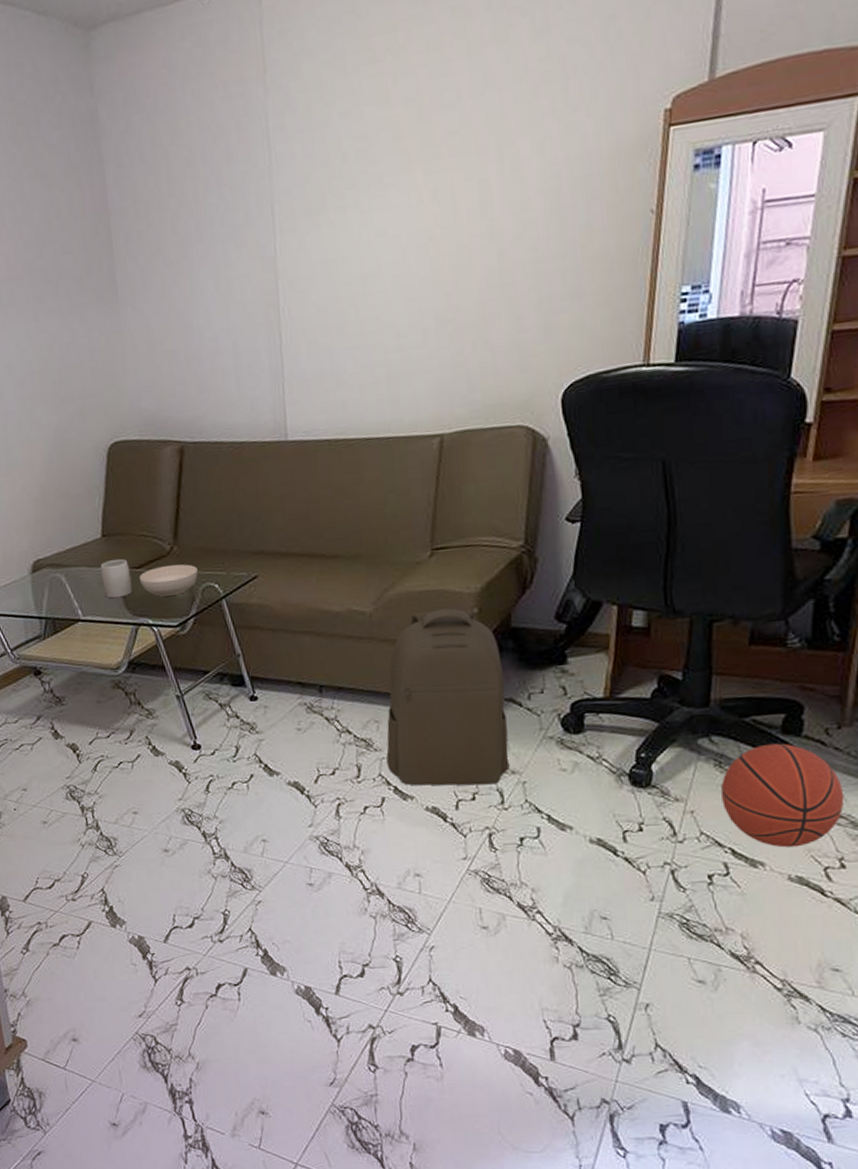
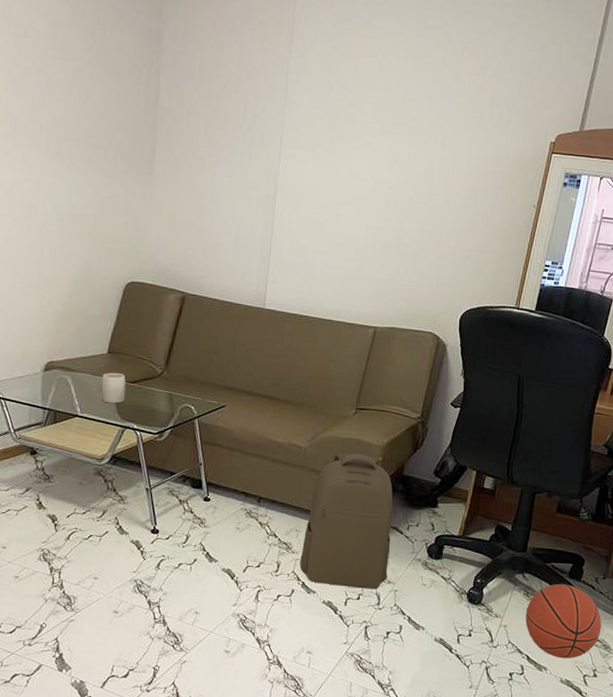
bowl: present [138,564,198,597] -> none [132,385,180,409]

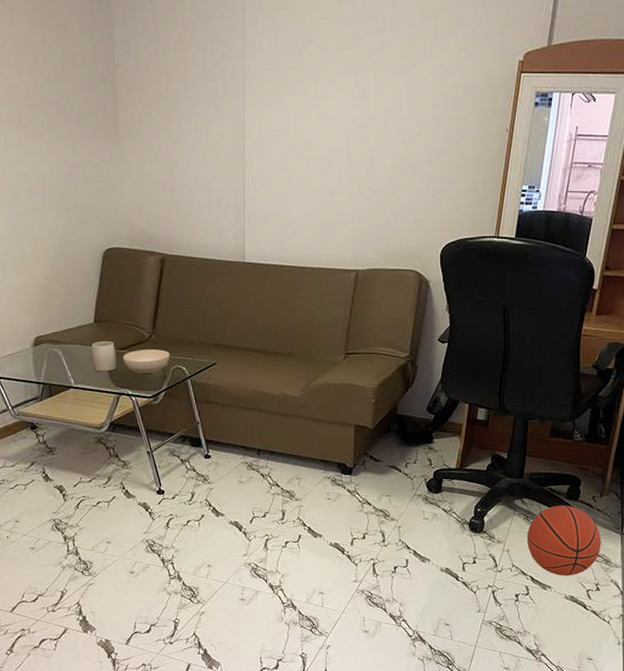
bowl: none [132,385,180,409] -> present [122,349,170,373]
backpack: present [300,453,393,589] -> none [304,398,391,528]

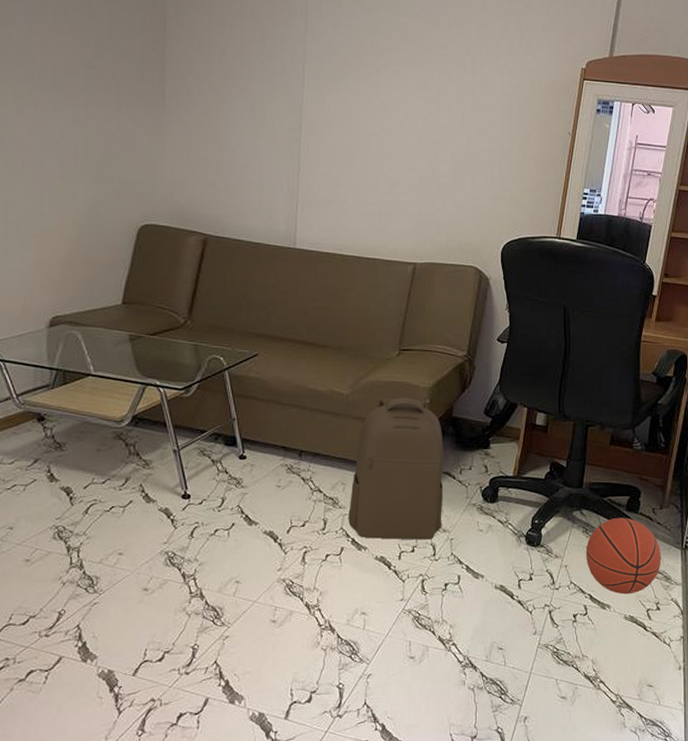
mug: present [91,341,117,372] -> none [117,325,145,359]
bowl: present [122,349,170,373] -> none [152,336,206,362]
backpack: none [304,398,391,528] -> present [348,397,444,540]

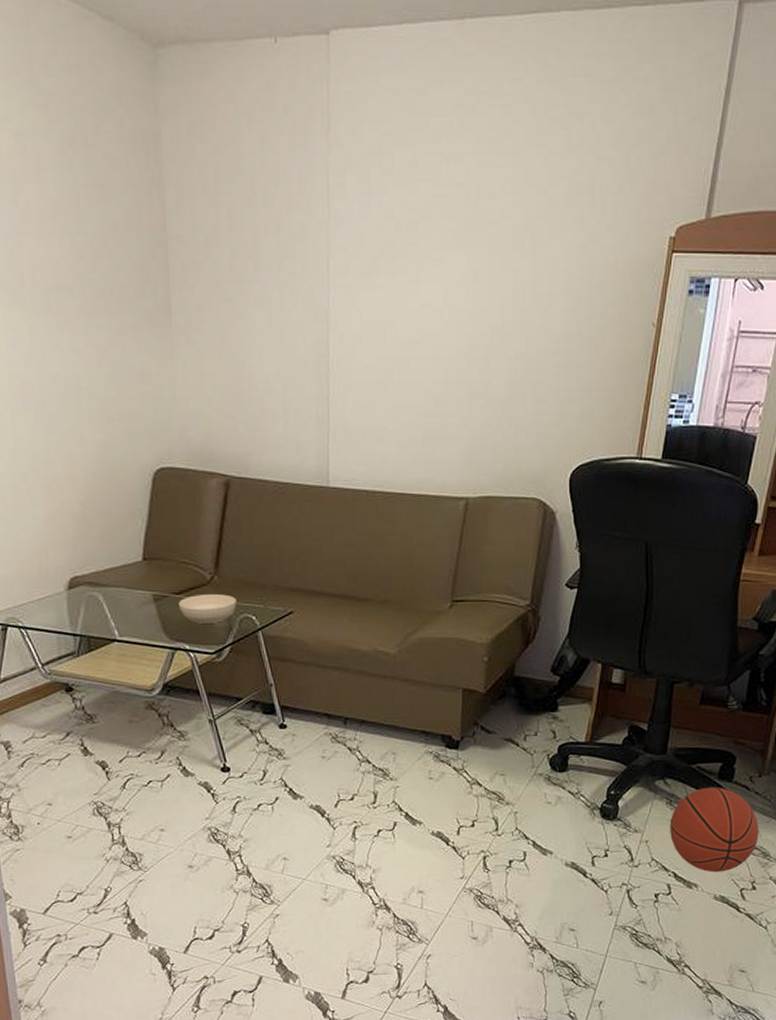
bowl: none [152,336,206,362] -> present [178,594,237,624]
backpack: present [348,397,444,540] -> none [400,655,506,814]

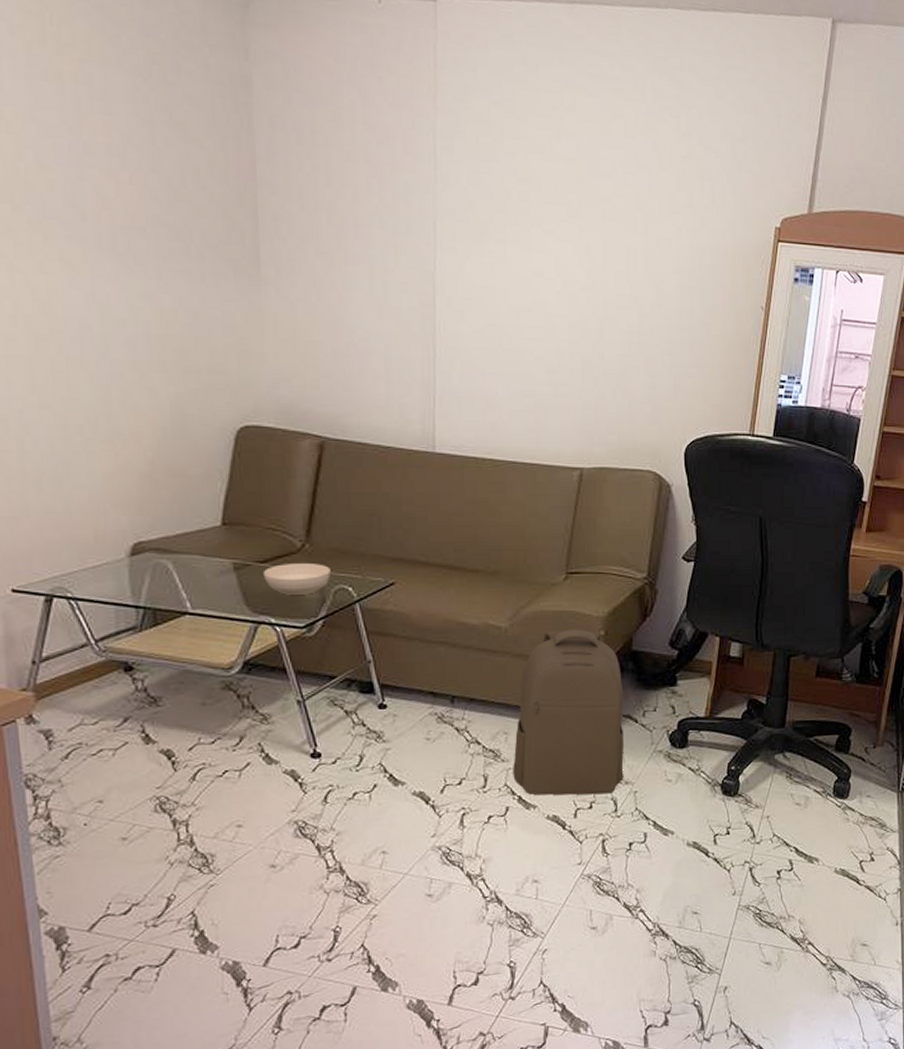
backpack: none [400,655,506,814] -> present [513,629,625,796]
basketball: present [670,787,760,873] -> none [790,759,876,846]

